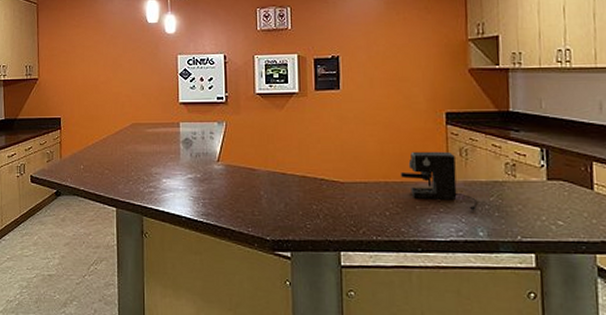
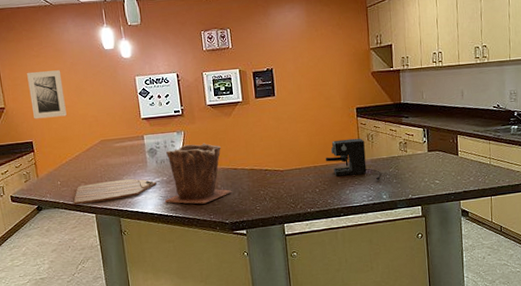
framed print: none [65,42,100,94] -> present [27,70,67,119]
cutting board: none [94,171,188,195] -> present [73,178,157,205]
plant pot: none [195,138,278,212] -> present [164,143,232,204]

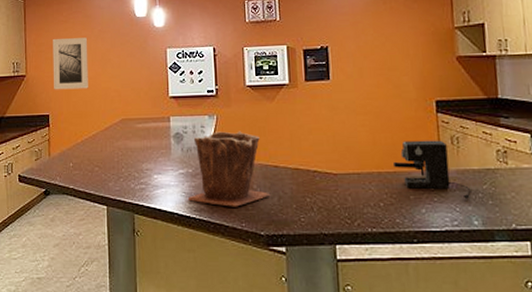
cutting board: present [73,178,157,205] -> none [84,167,180,193]

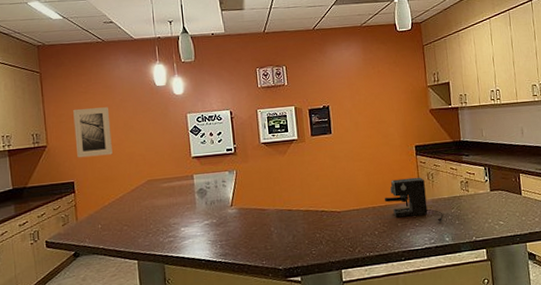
plant pot: present [187,131,271,207] -> none [213,182,286,249]

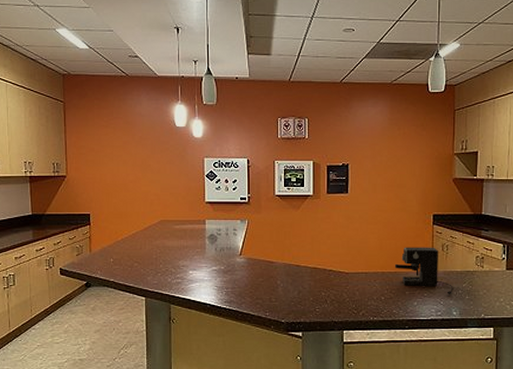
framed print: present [73,107,113,158] -> none [93,142,129,191]

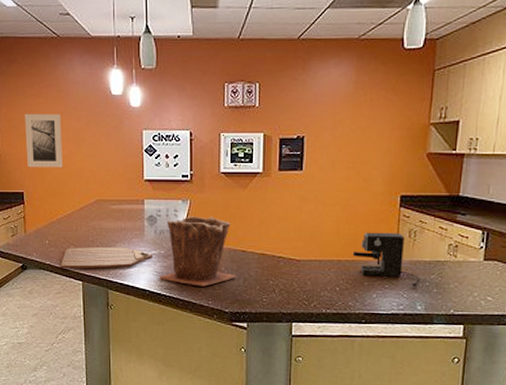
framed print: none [93,142,129,191] -> present [25,113,63,168]
cutting board: none [124,263,213,286] -> present [60,247,152,269]
plant pot: none [219,234,292,299] -> present [159,216,237,287]

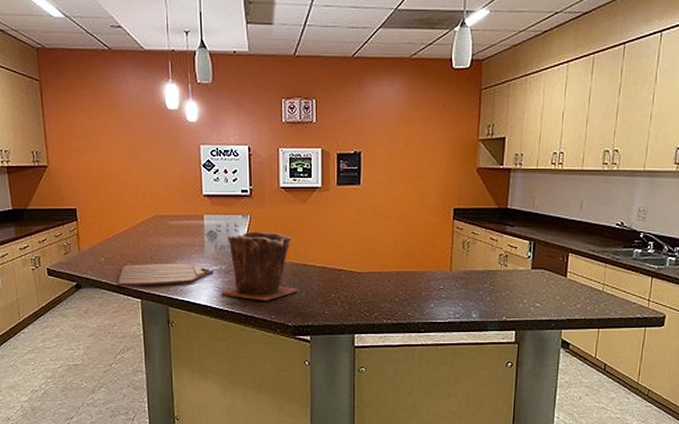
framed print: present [25,113,63,168] -> none [76,127,118,183]
coffee maker: present [352,232,420,287] -> none [410,244,474,296]

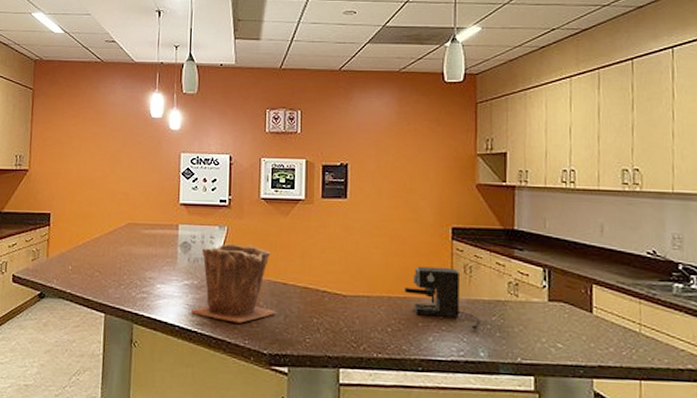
cutting board: present [117,263,213,287] -> none [82,274,184,300]
coffee maker: none [410,244,474,296] -> present [403,266,480,330]

